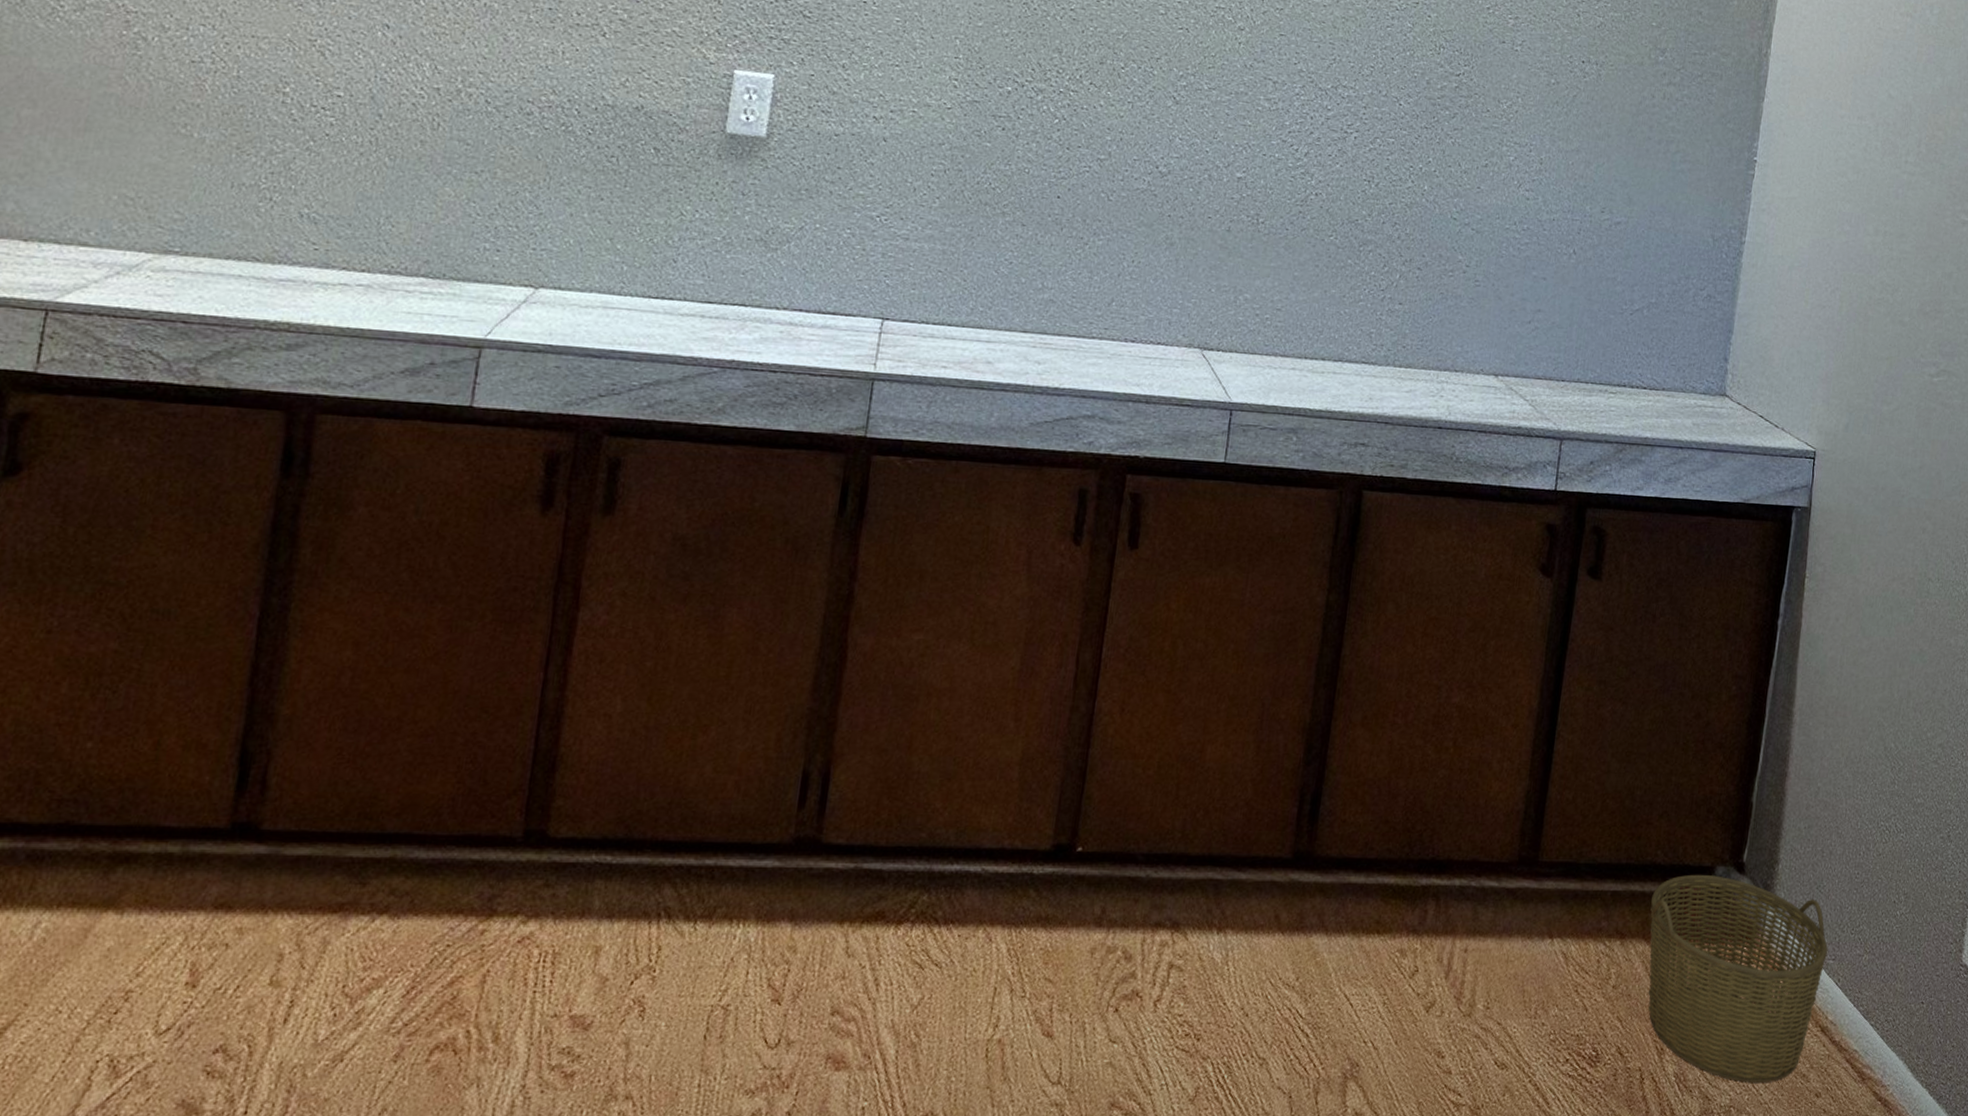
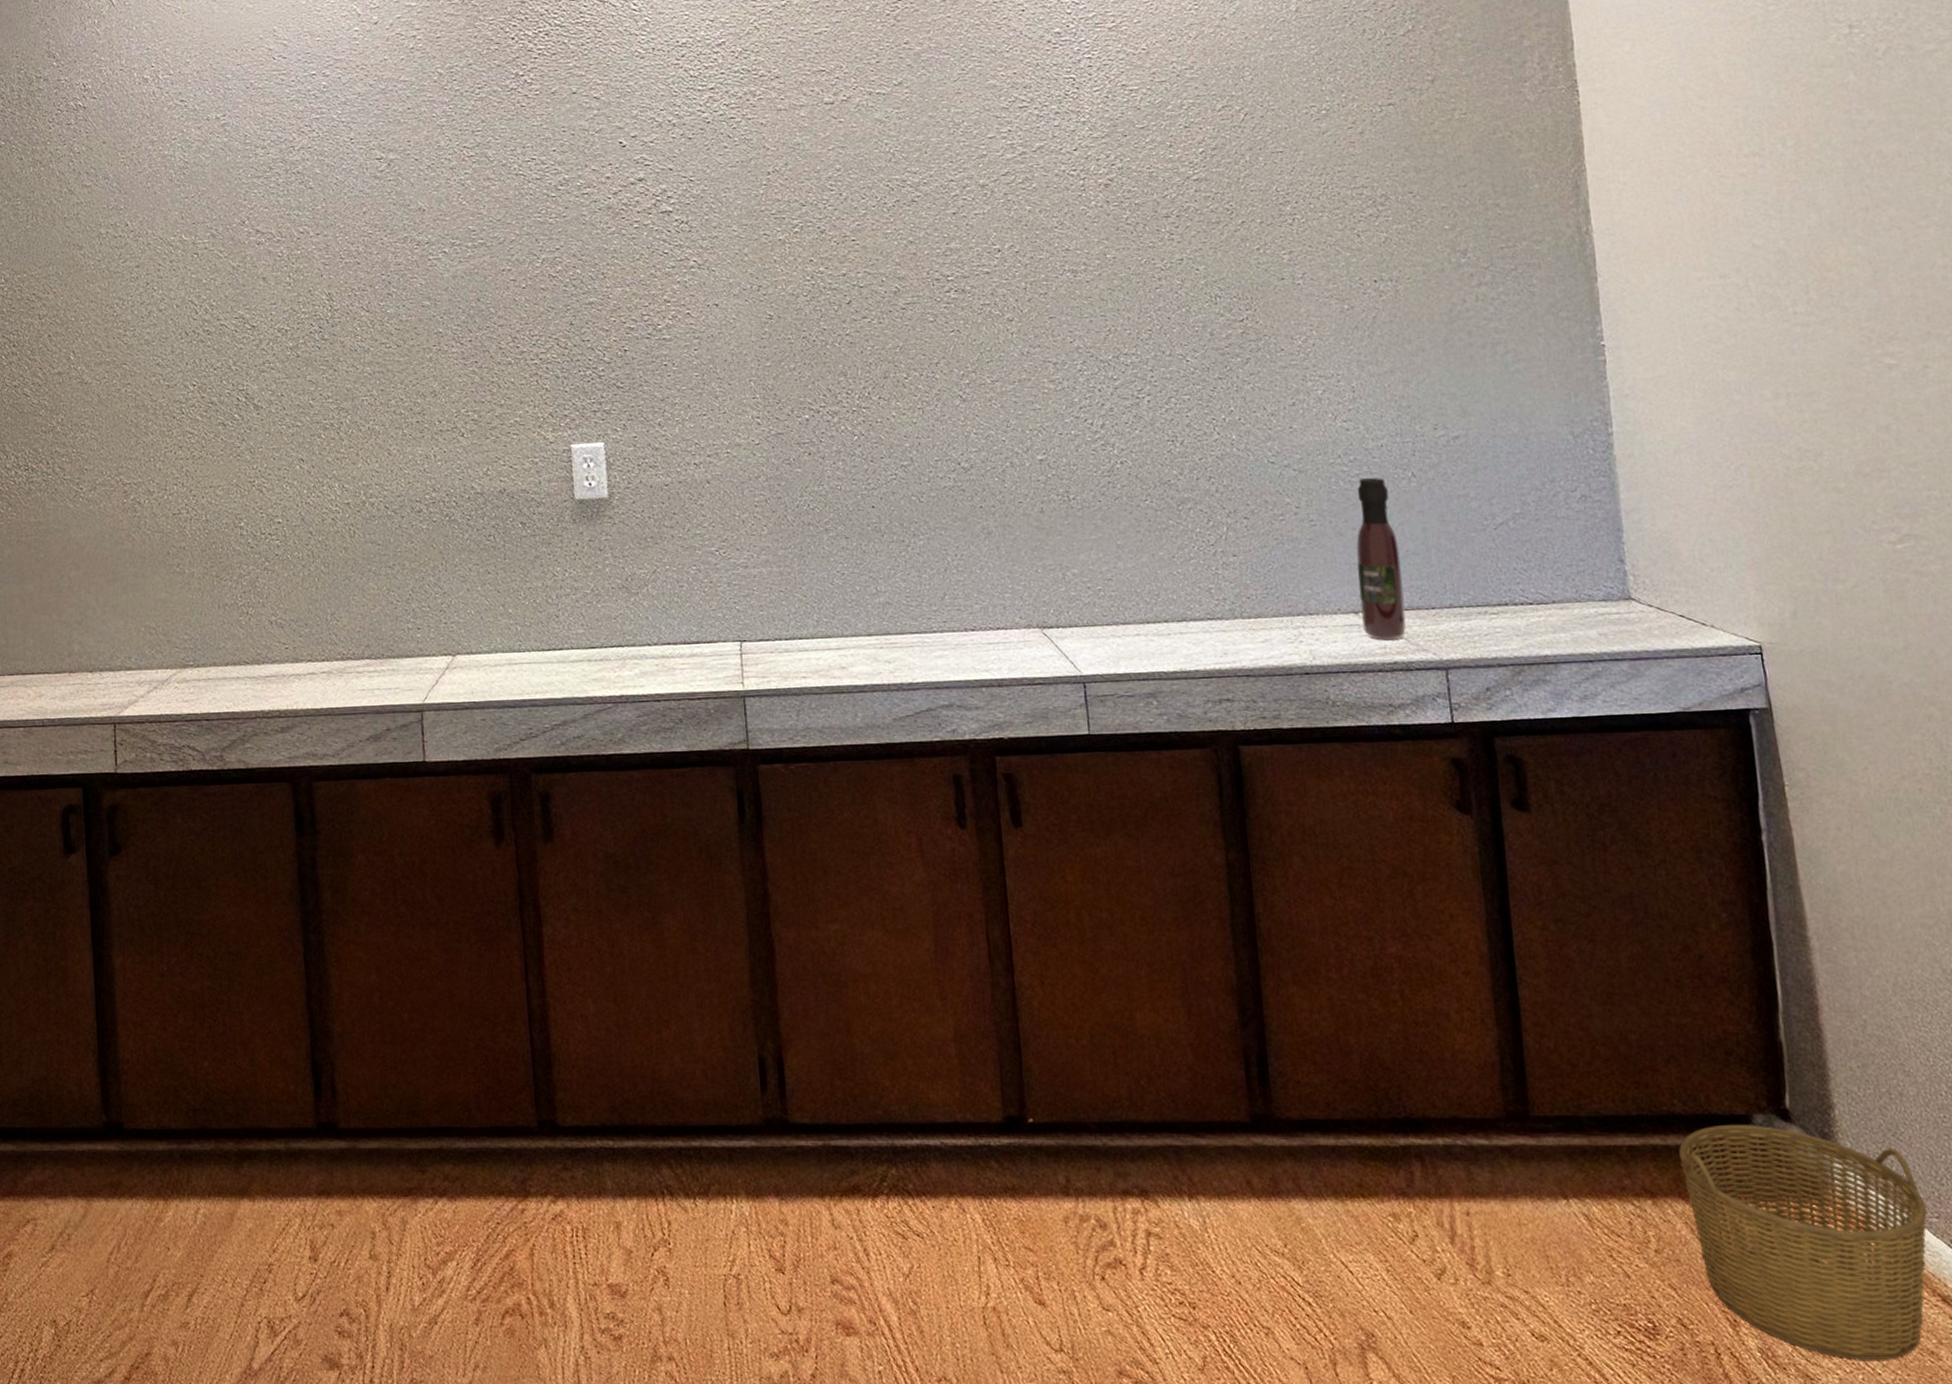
wine bottle: none [1499,247,1550,406] -> present [1356,477,1406,641]

